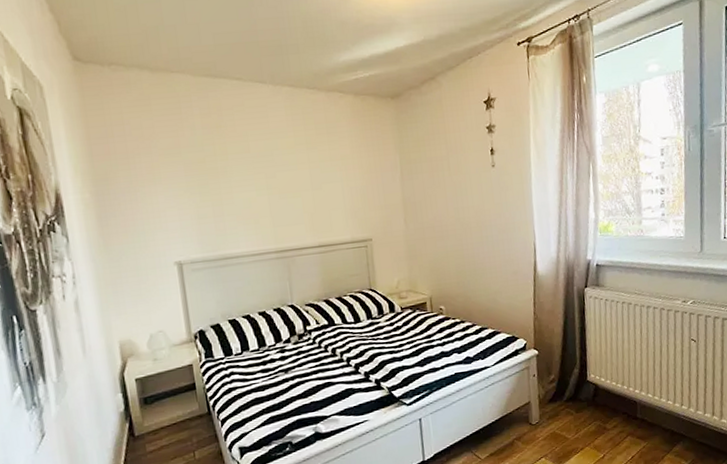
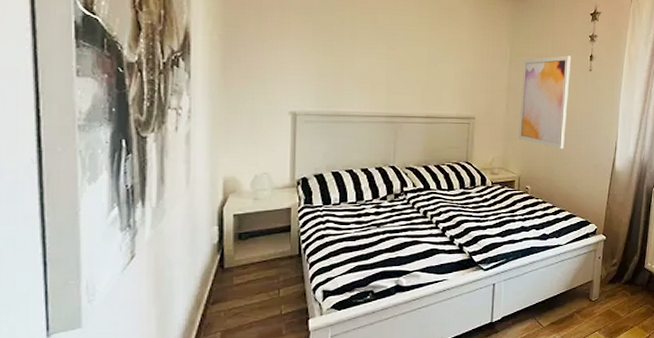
wall art: none [416,153,476,260] -> present [519,55,571,149]

